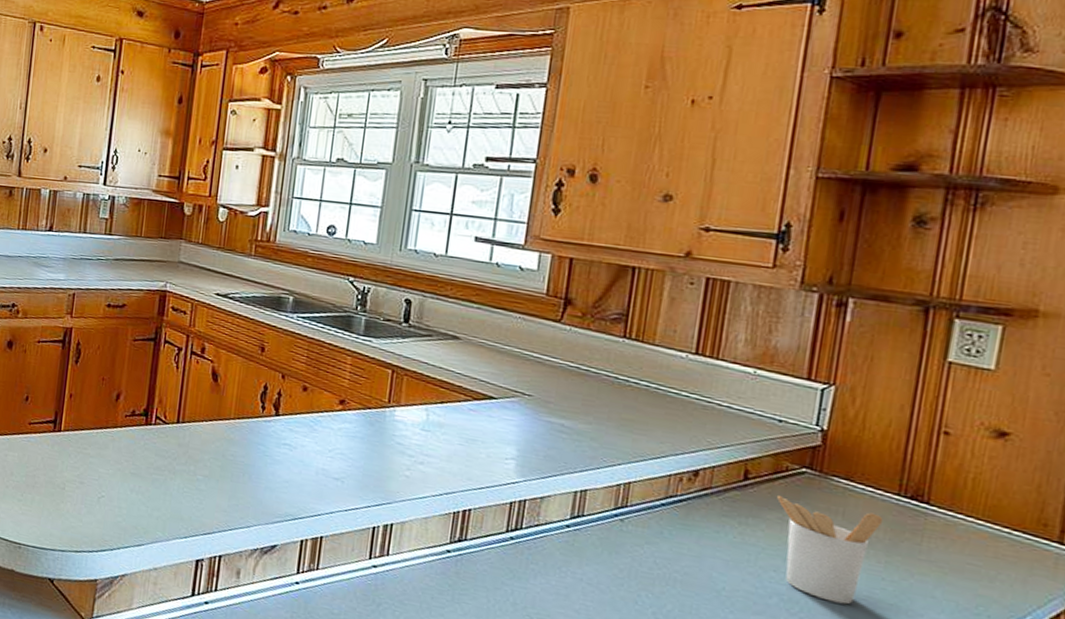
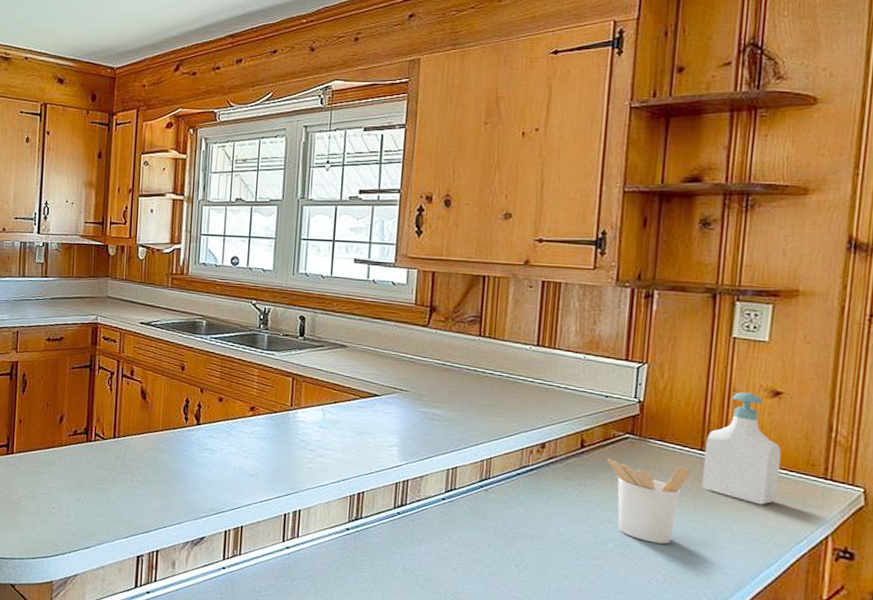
soap bottle: none [897,428,1004,569] -> present [701,392,781,505]

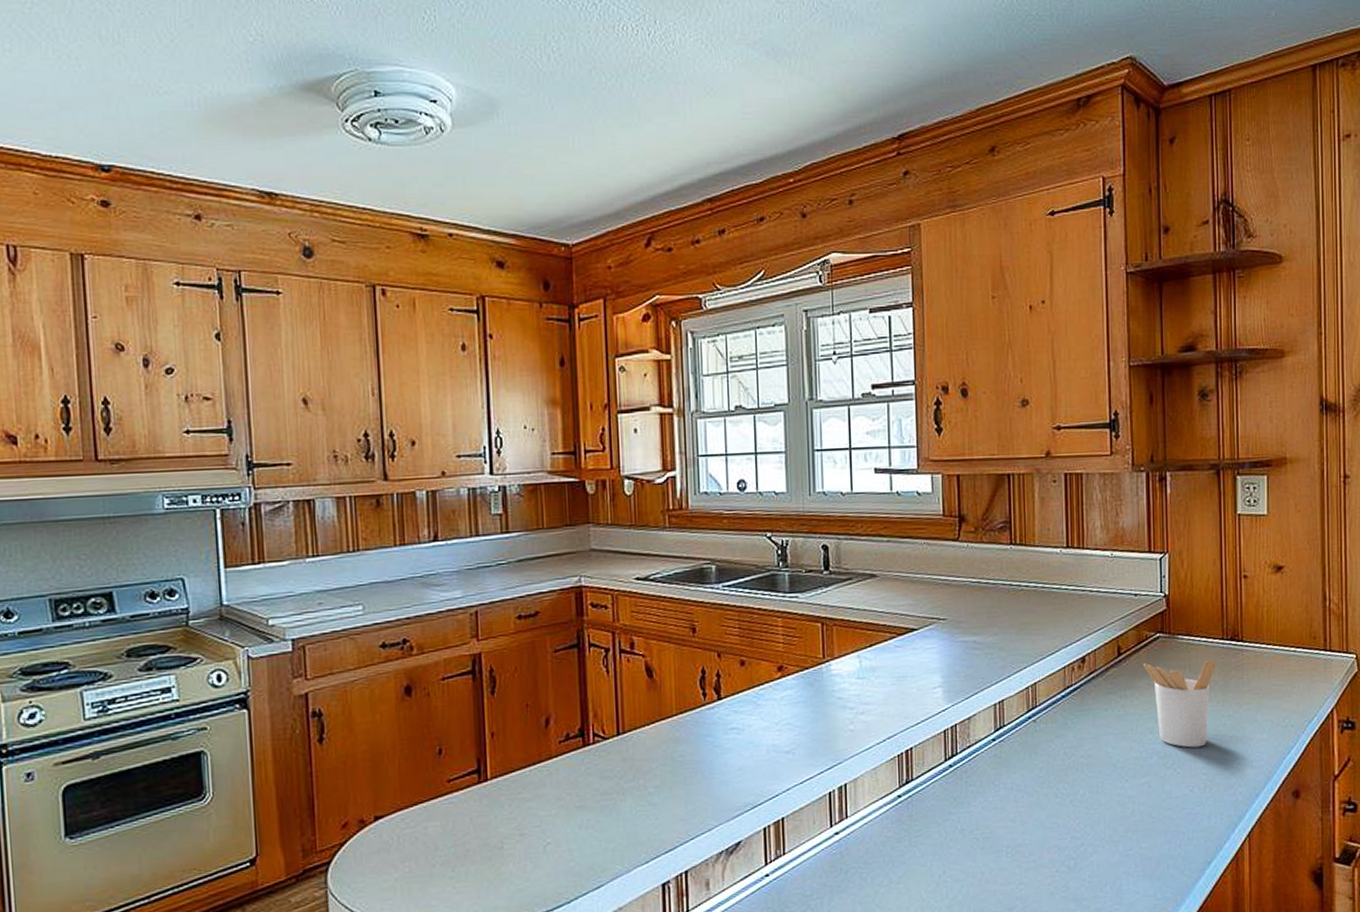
soap bottle: present [701,392,781,505] -> none [1226,571,1289,688]

